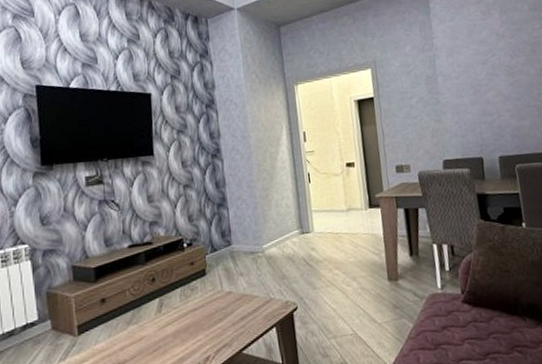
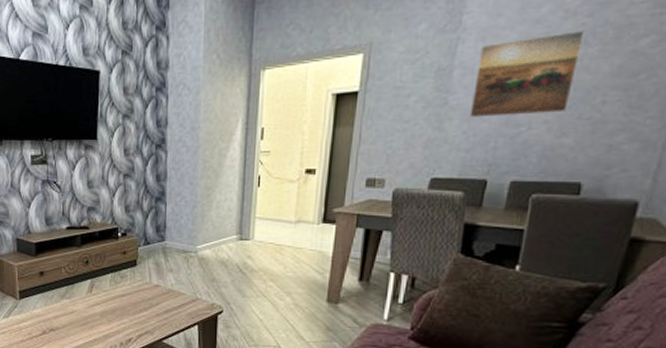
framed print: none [451,47,519,111] -> present [469,31,585,118]

